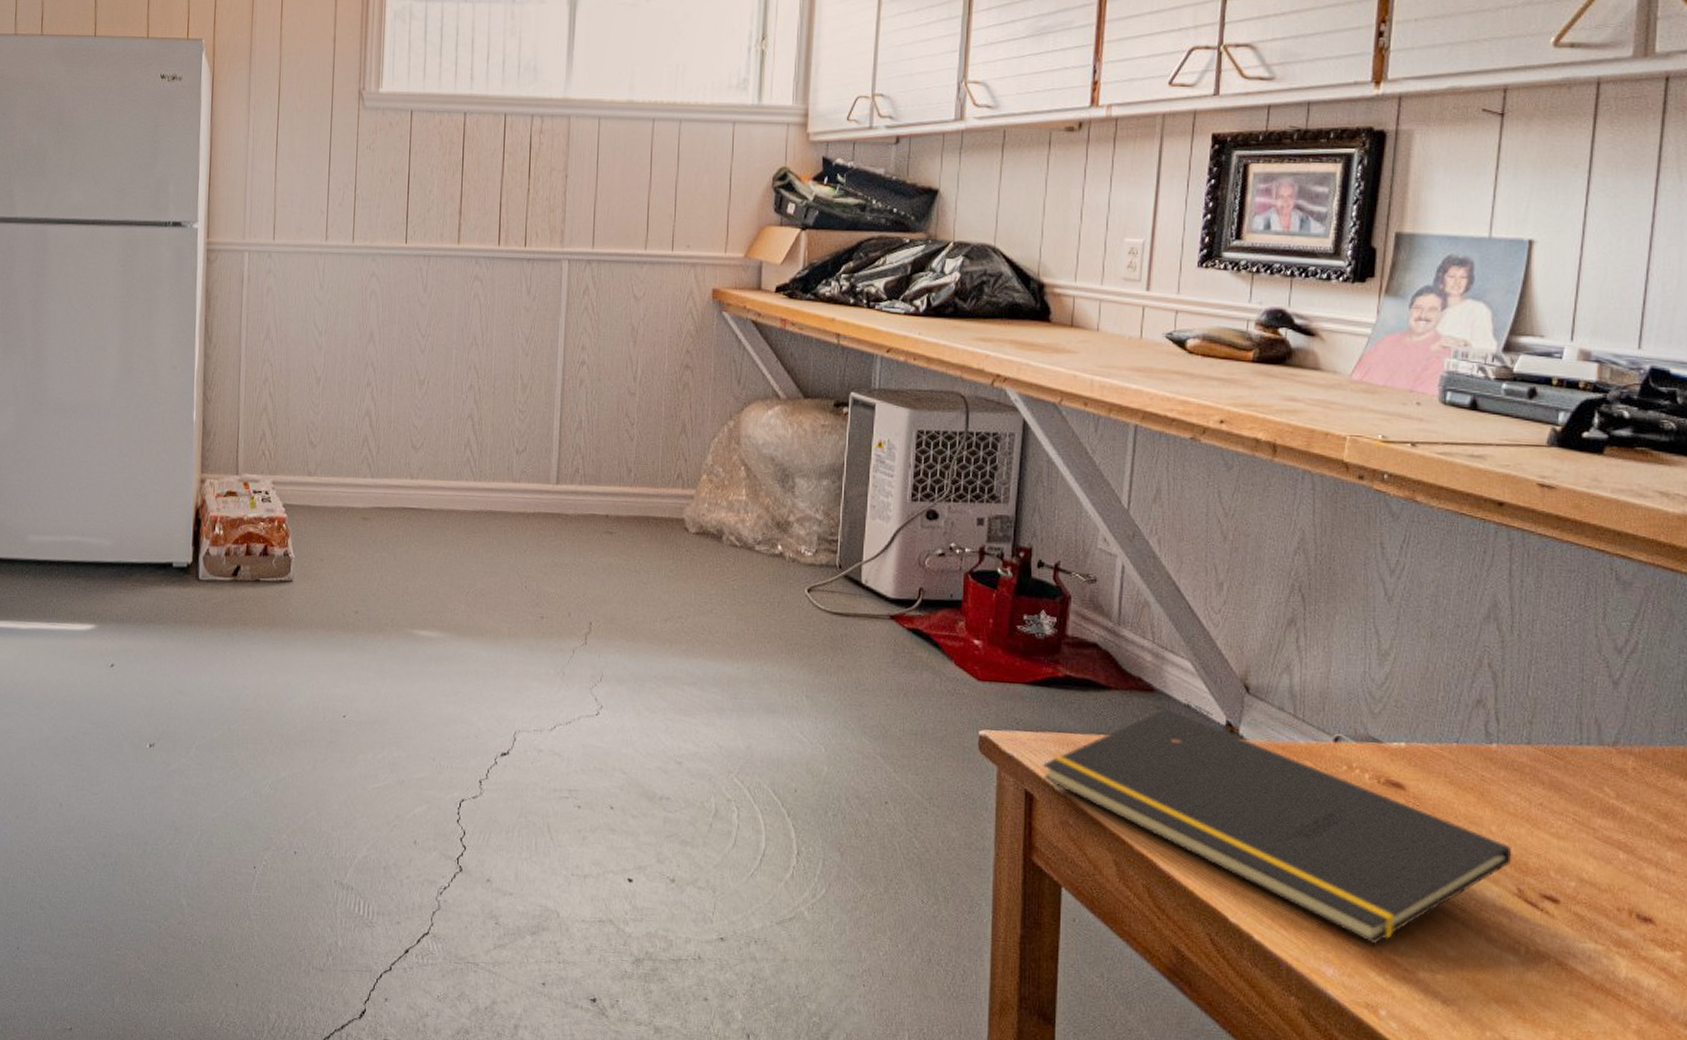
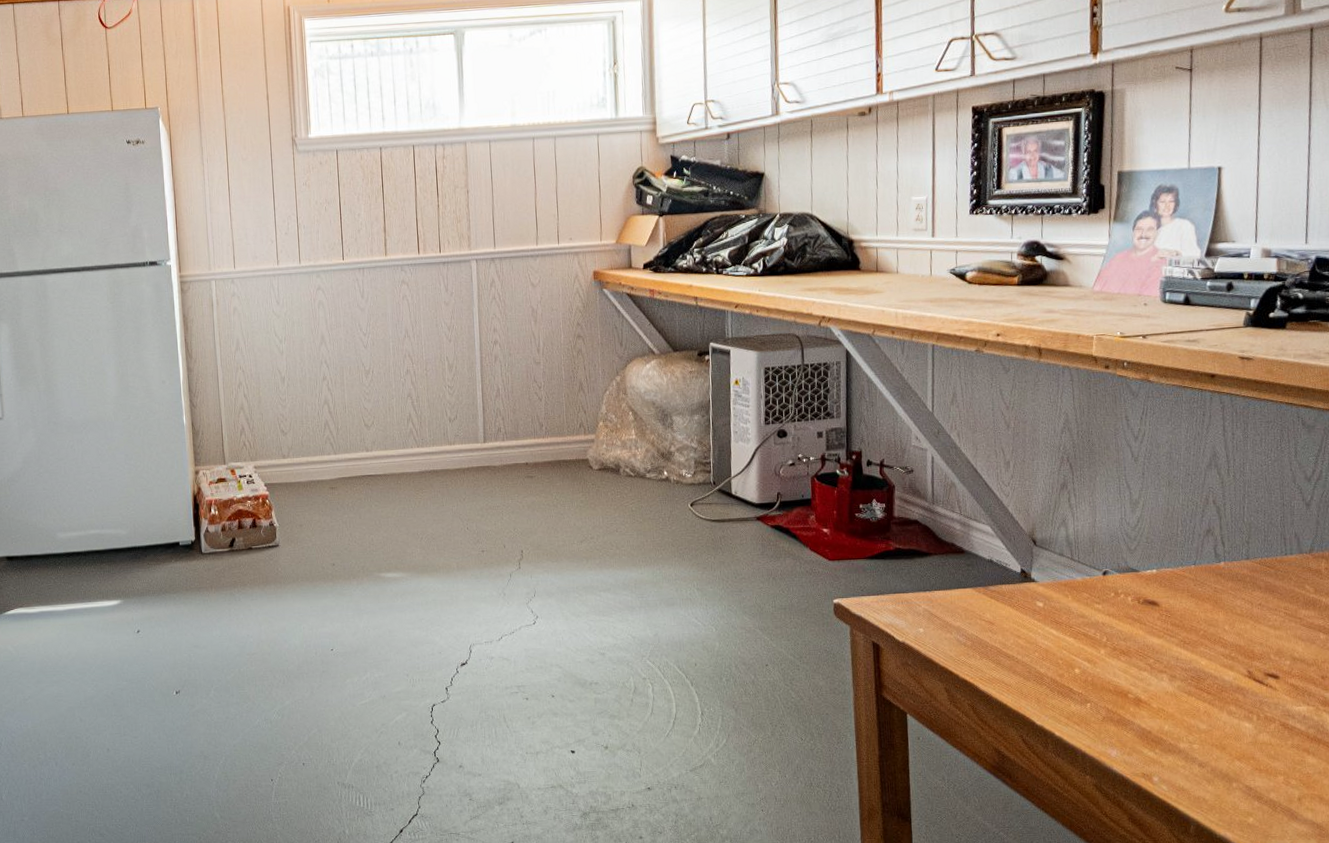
notepad: present [1043,708,1512,945] -> none [885,565,1242,728]

